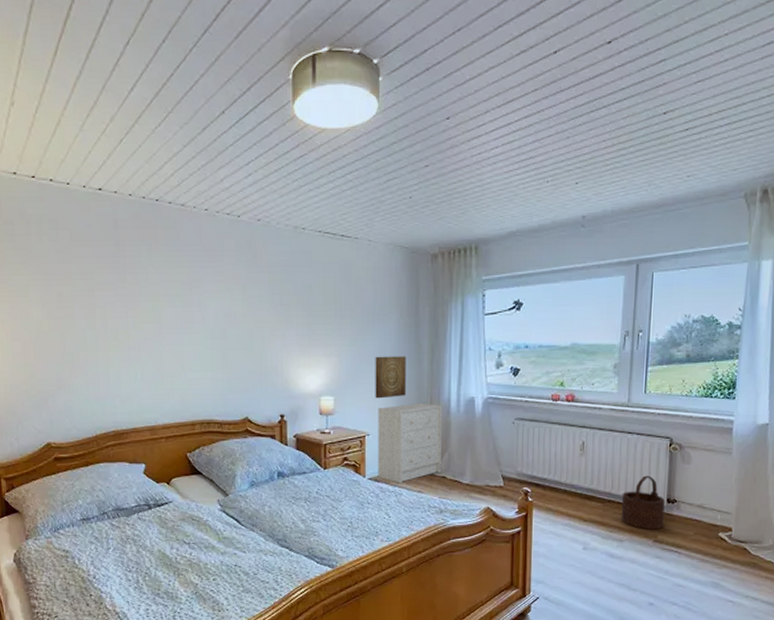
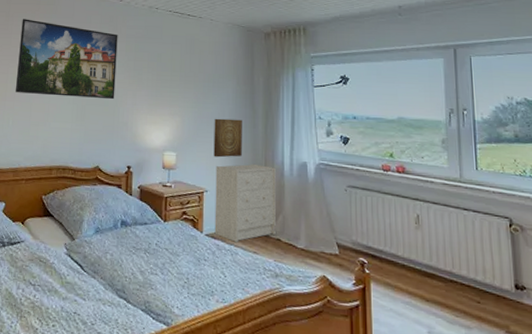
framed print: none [136,248,260,342] -> present [15,19,118,100]
wooden bucket: present [621,475,665,530] -> none [464,256,515,319]

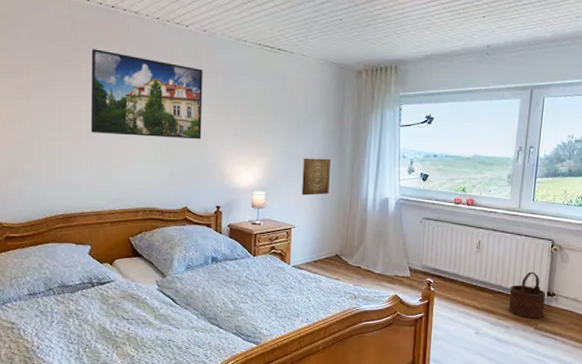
dresser: present [214,163,276,242] -> none [301,200,360,271]
wooden bucket: none [464,256,515,319] -> present [508,271,546,319]

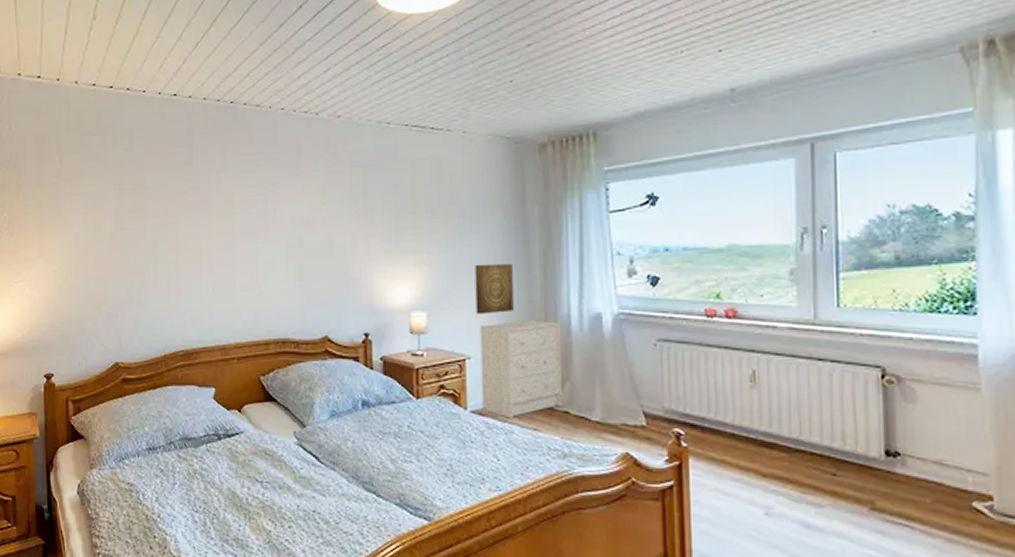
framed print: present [90,49,203,140] -> none [210,152,341,251]
dresser: none [301,200,360,271] -> present [480,319,562,418]
wooden bucket: present [508,271,546,319] -> none [816,417,883,493]

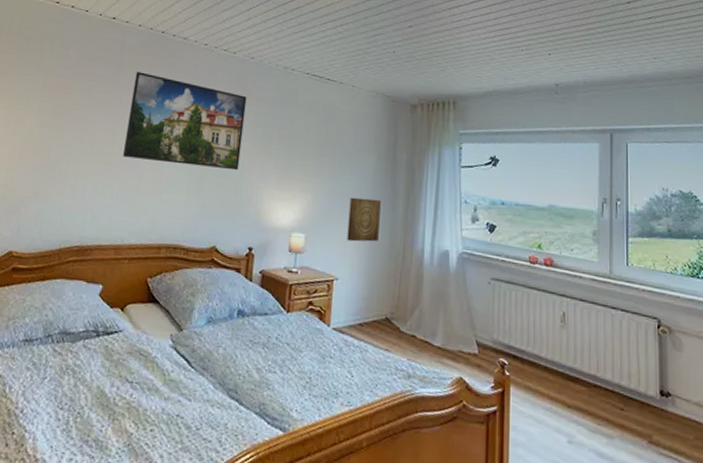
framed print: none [210,152,341,251] -> present [122,72,247,171]
dresser: present [480,319,562,418] -> none [343,250,415,338]

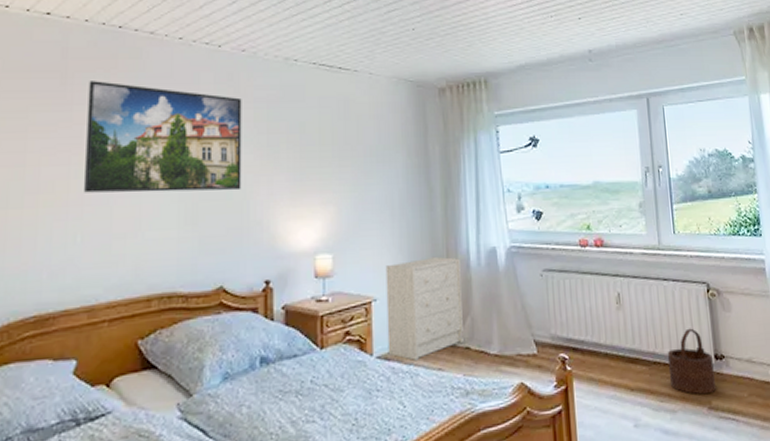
dresser: none [343,250,415,338] -> present [385,256,464,361]
wall art: present [347,197,381,242] -> none [380,201,418,254]
wooden bucket: none [609,359,658,428] -> present [667,328,716,395]

